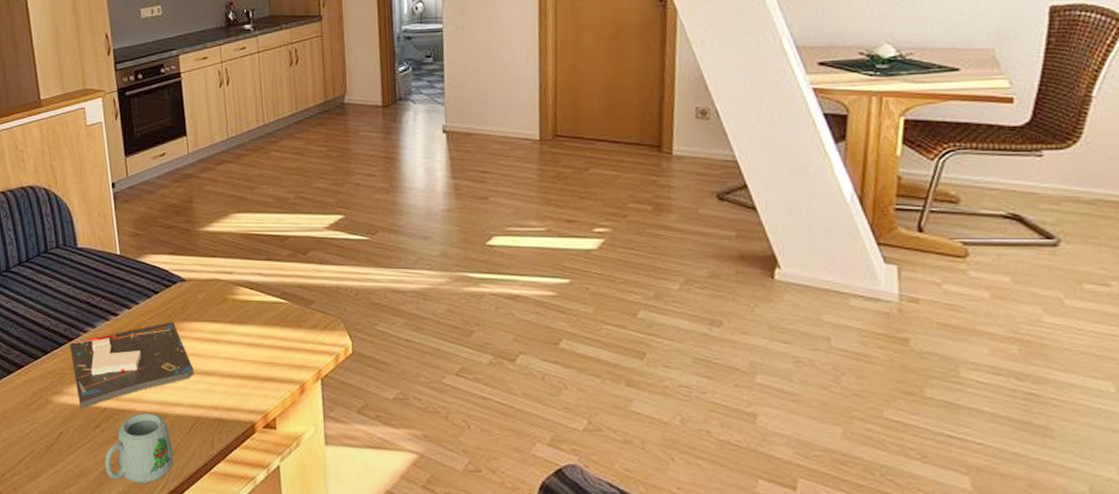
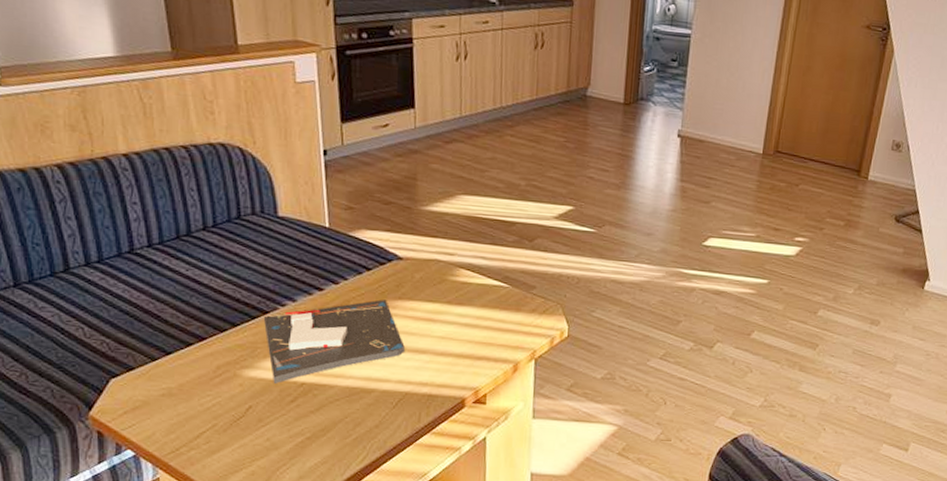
mug: present [105,412,173,484] -> none [300,387,377,455]

